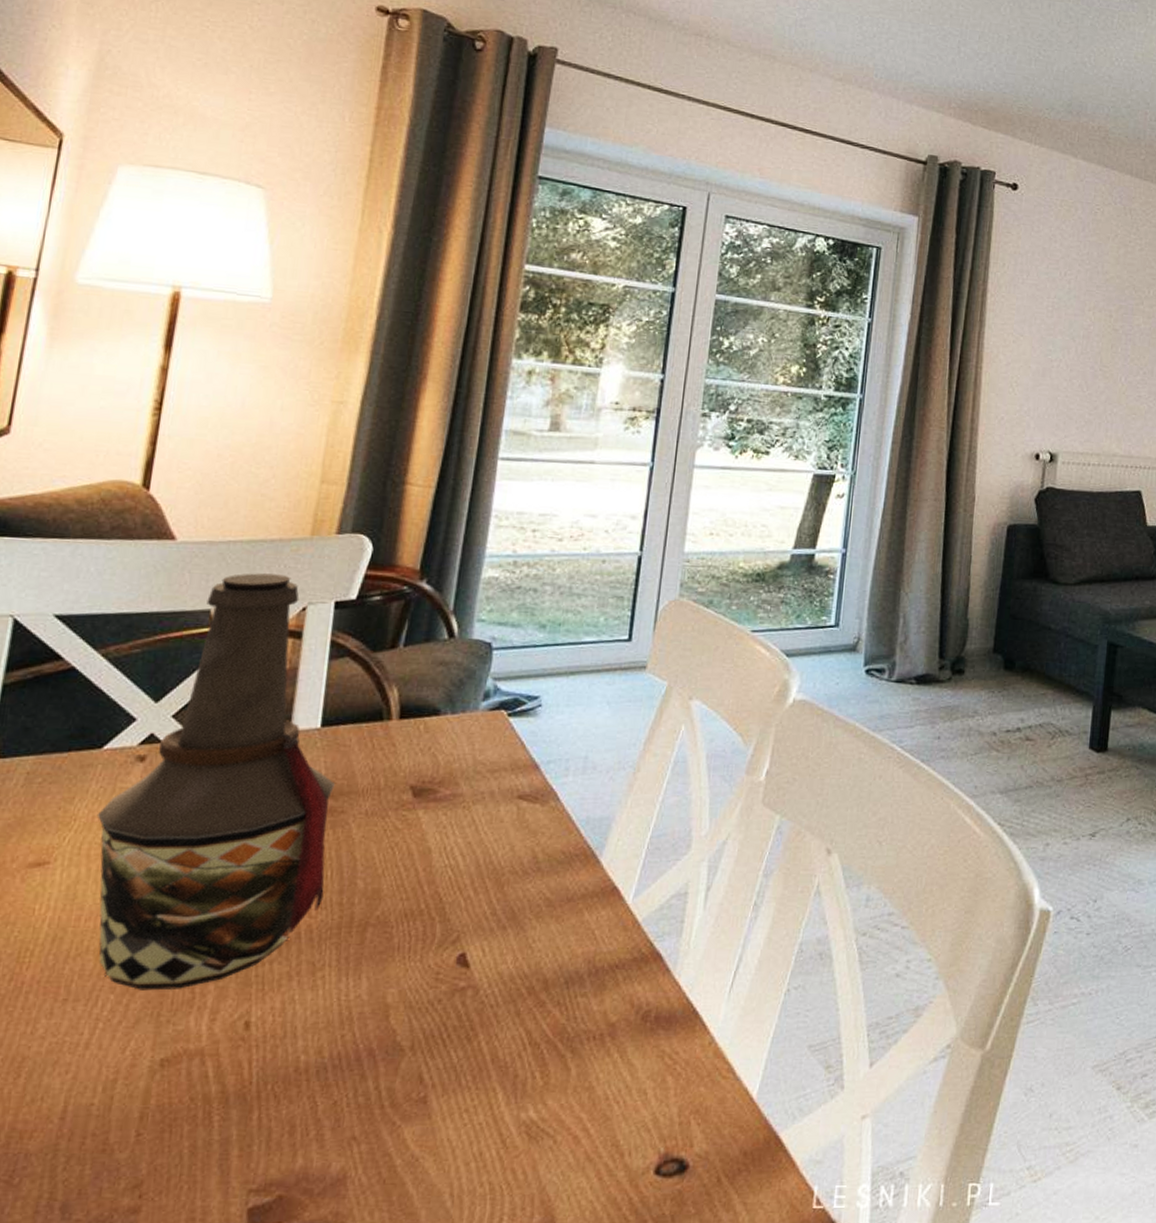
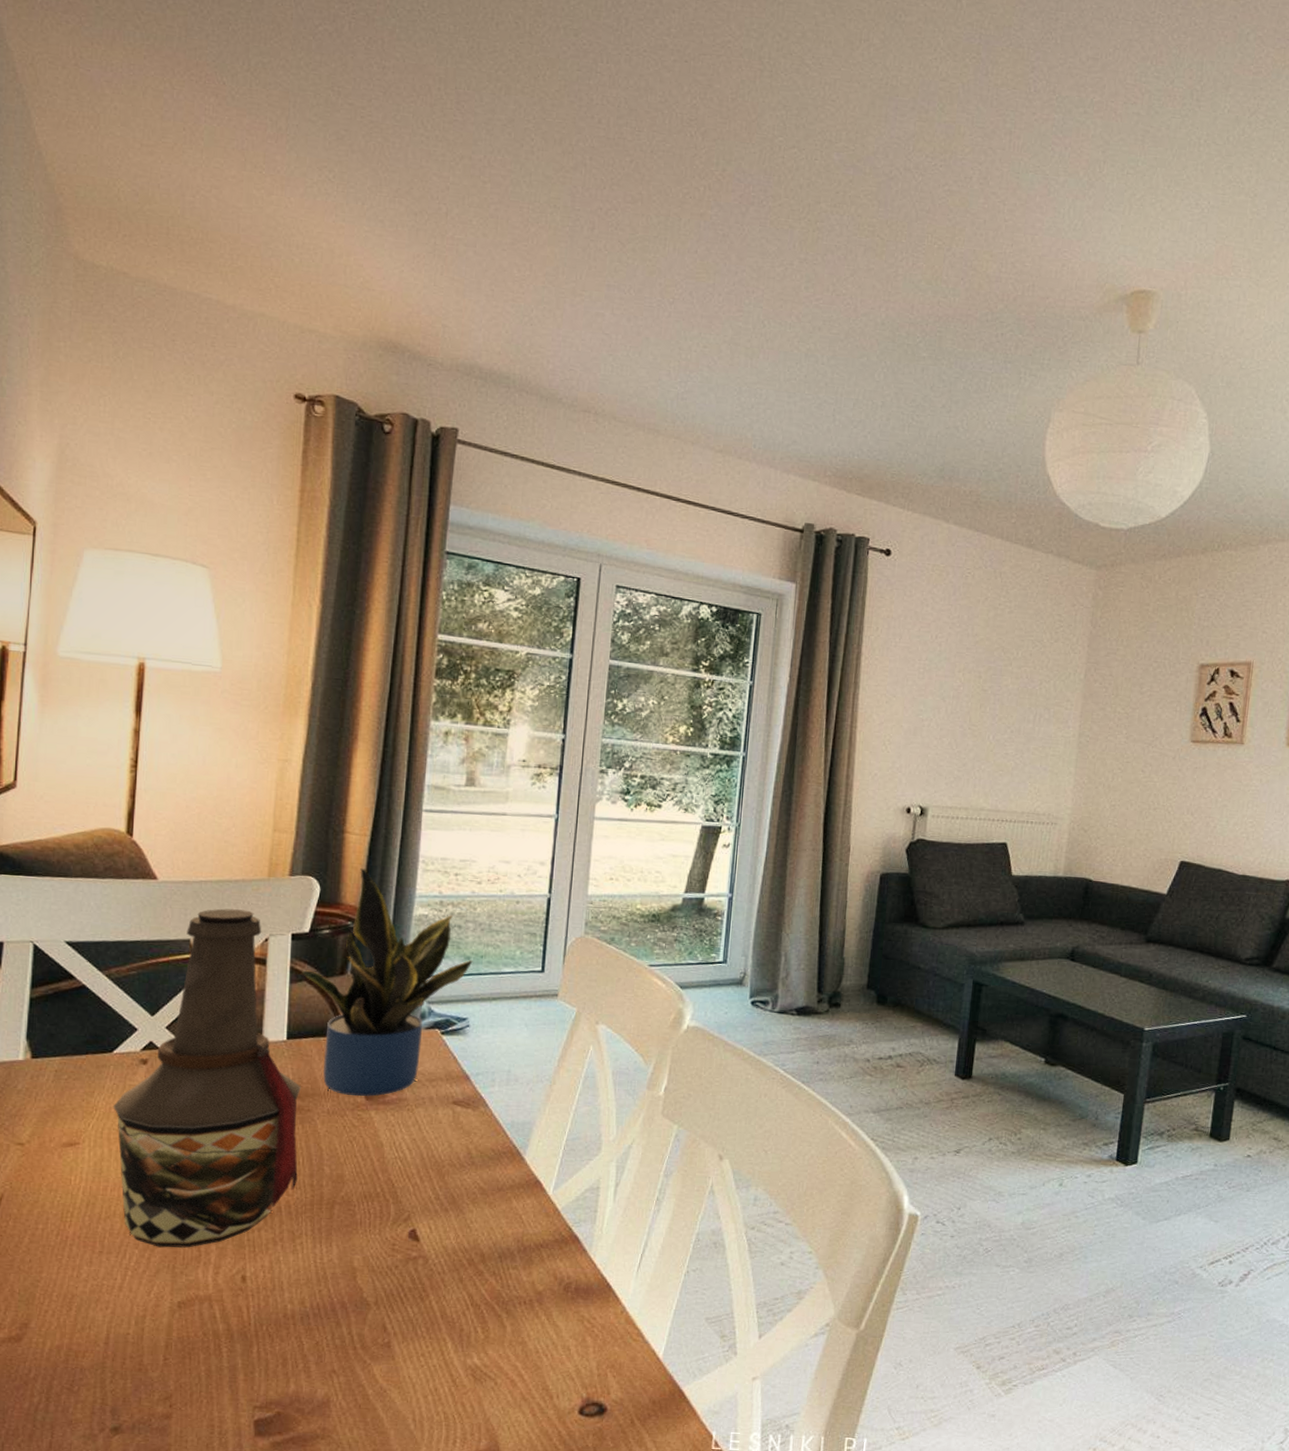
potted plant: none [344,524,549,793] -> present [302,868,473,1097]

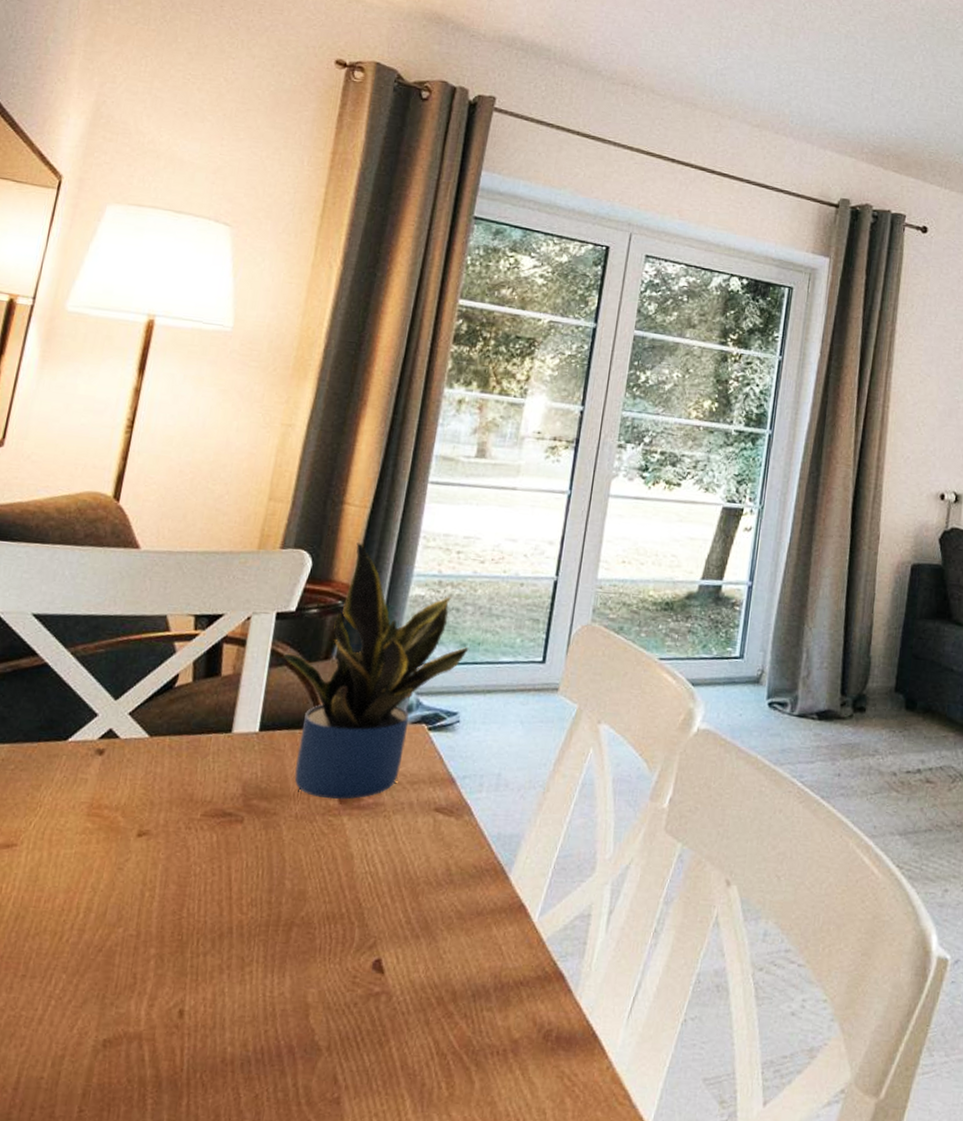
bottle: present [112,908,301,1248] -> none [54,582,269,974]

